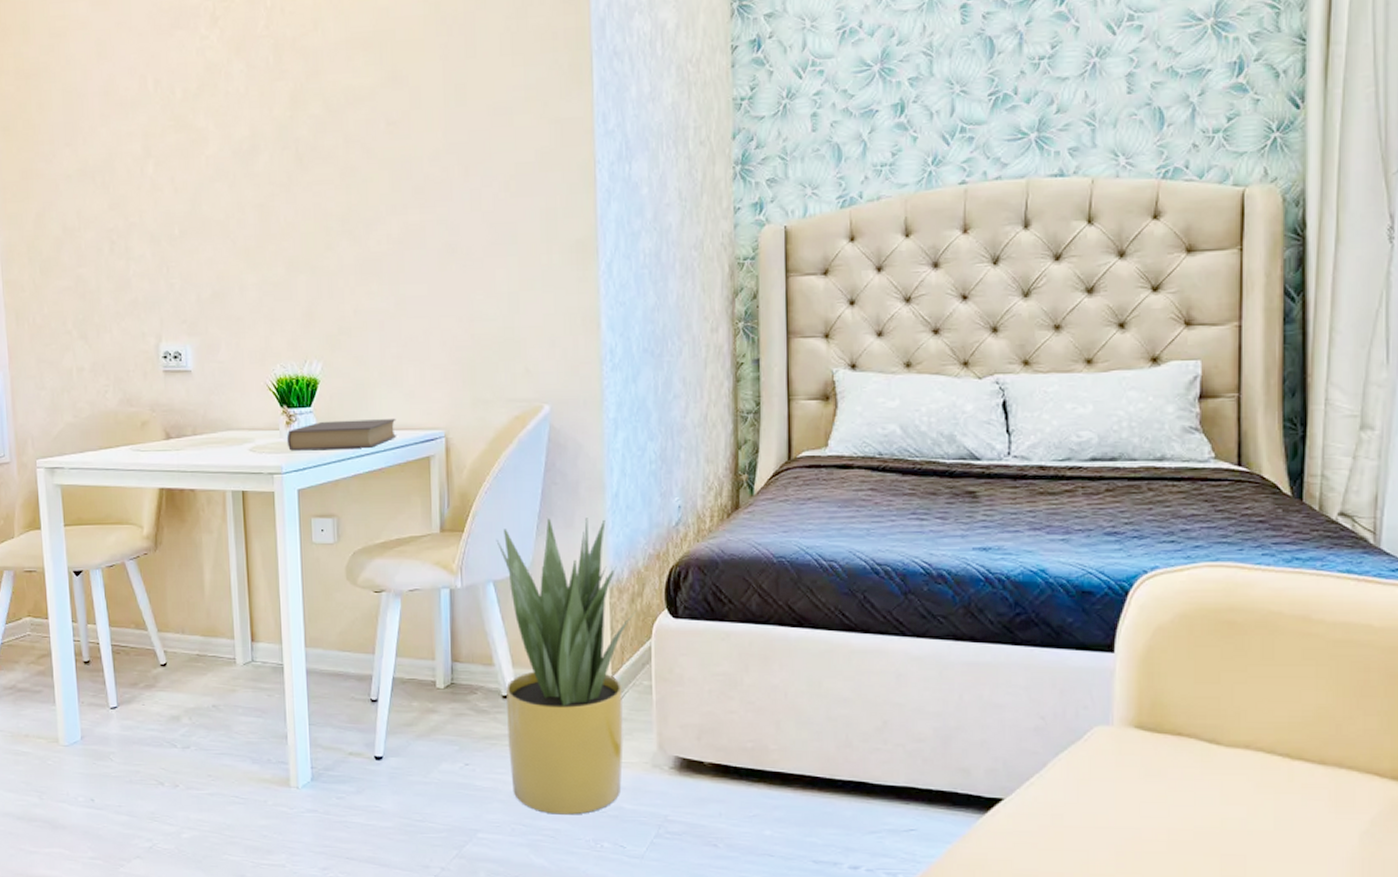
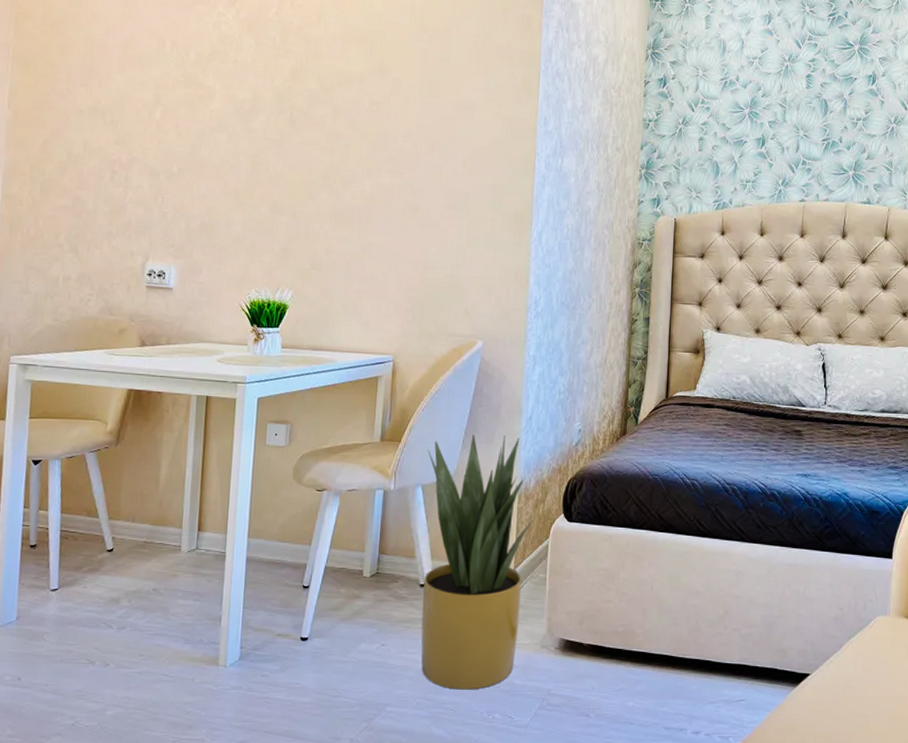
book: present [286,419,397,451] -> none [253,340,352,366]

